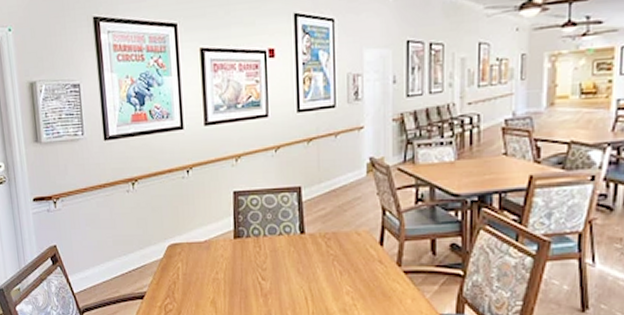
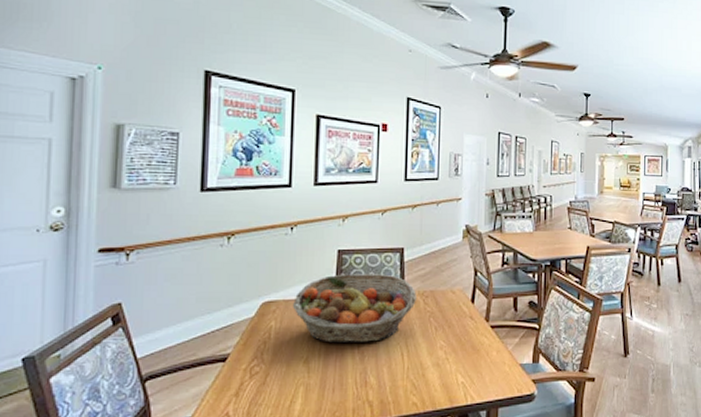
fruit basket: none [195,215,318,285] -> present [292,274,417,343]

